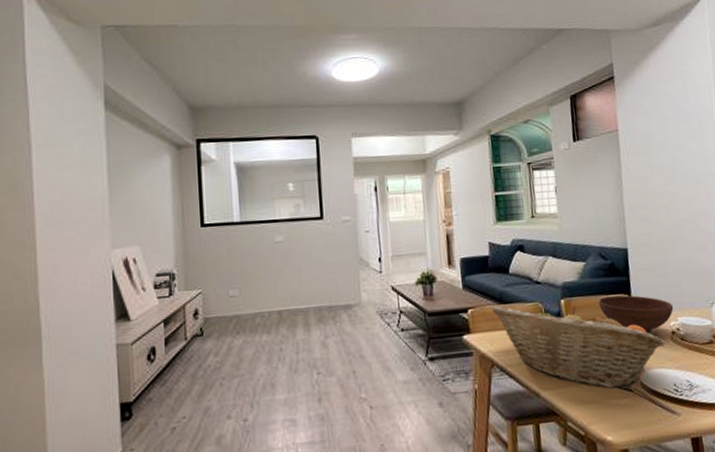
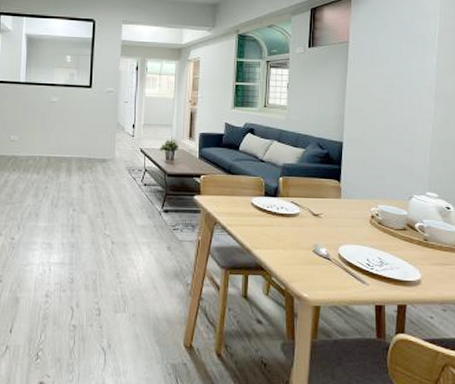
fruit basket: present [492,306,666,389] -> none [221,176,364,256]
bowl: present [598,295,674,333] -> none [311,180,376,214]

